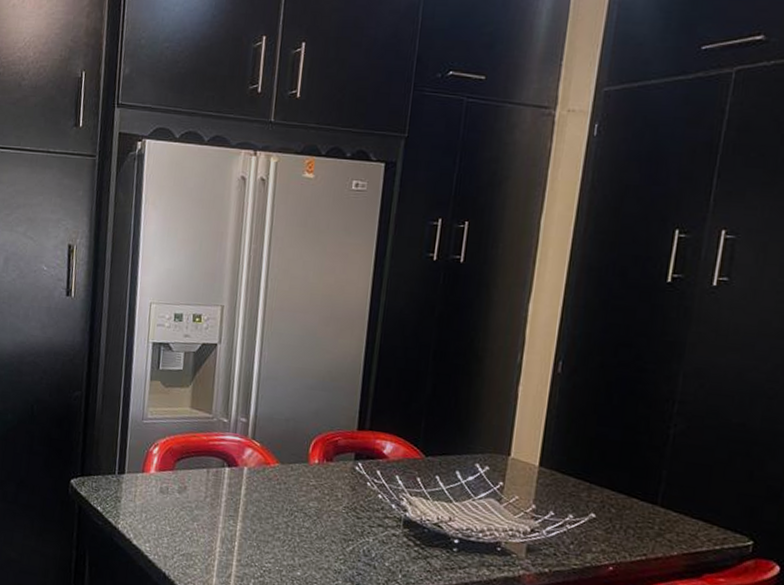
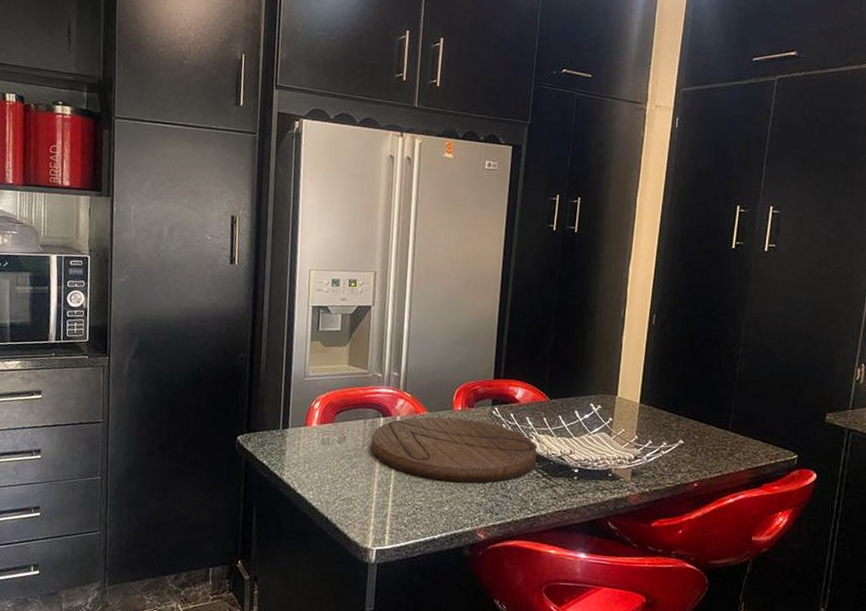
cutting board: none [214,469,408,548] -> present [371,417,537,483]

